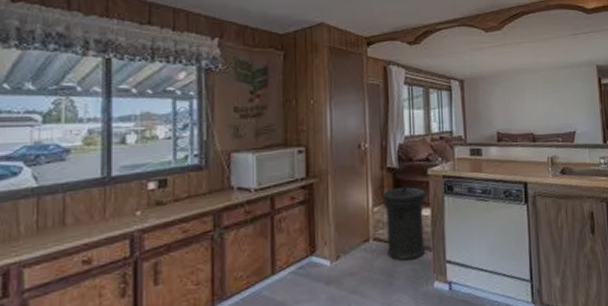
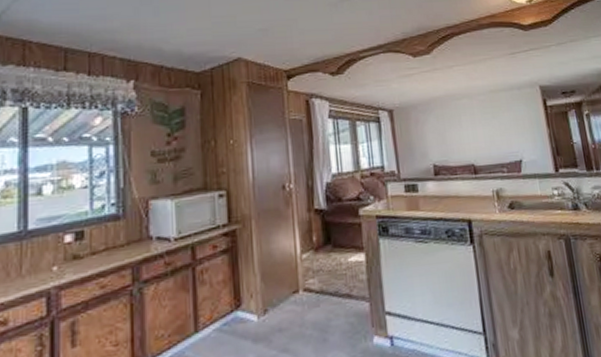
trash can: present [382,186,427,261] -> none [310,229,362,314]

